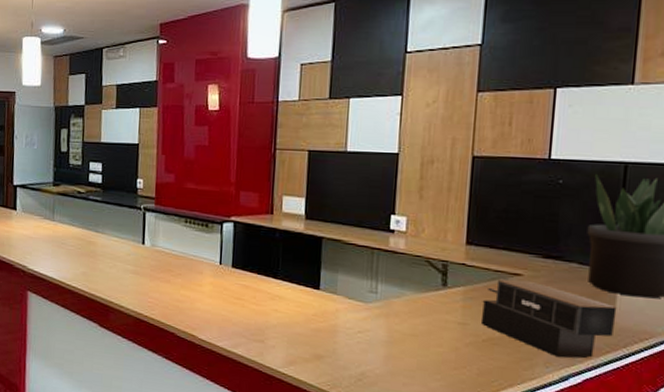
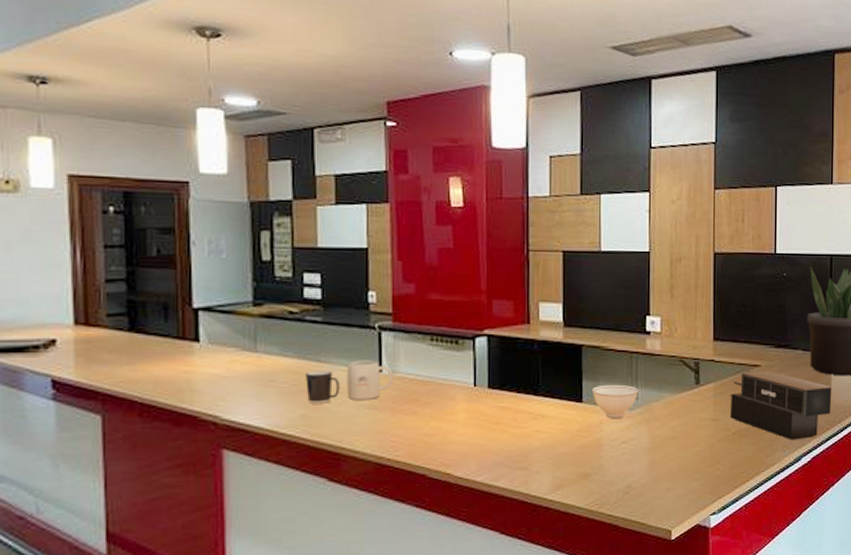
mug: none [87,238,112,265] -> present [306,370,340,404]
mug: none [117,233,153,266] -> present [346,360,393,400]
bowl: none [329,276,378,310] -> present [591,384,638,419]

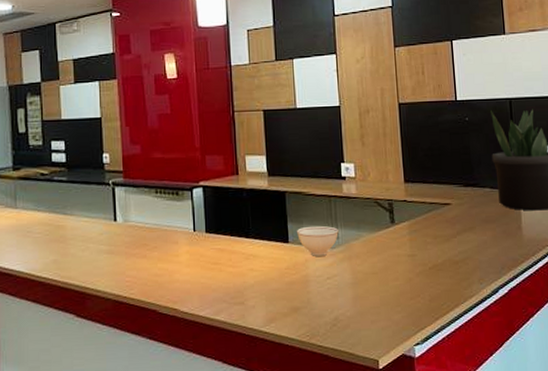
mug: present [306,370,340,404] -> none [55,221,83,251]
mug: present [346,360,393,400] -> none [88,211,126,246]
cash register: present [729,370,832,440] -> none [424,208,524,273]

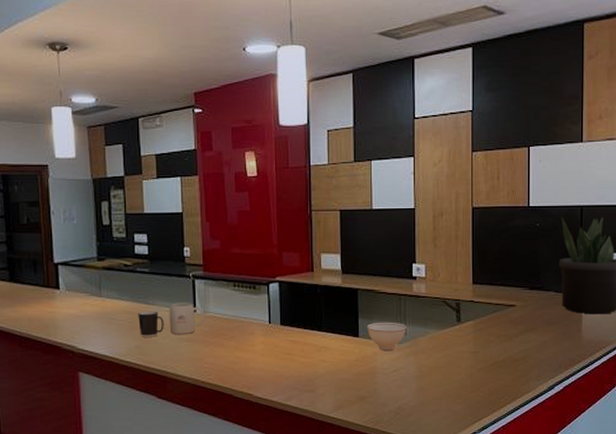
mug: none [55,221,83,251] -> present [138,310,164,337]
mug: none [88,211,126,246] -> present [169,302,205,334]

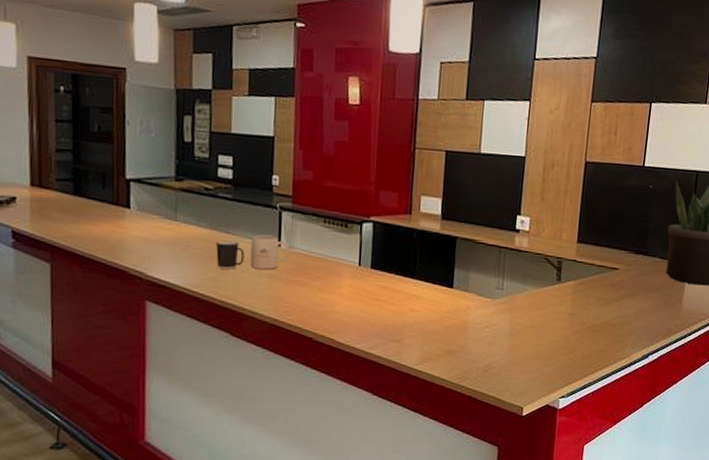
bowl: present [366,322,407,351] -> none [462,274,504,306]

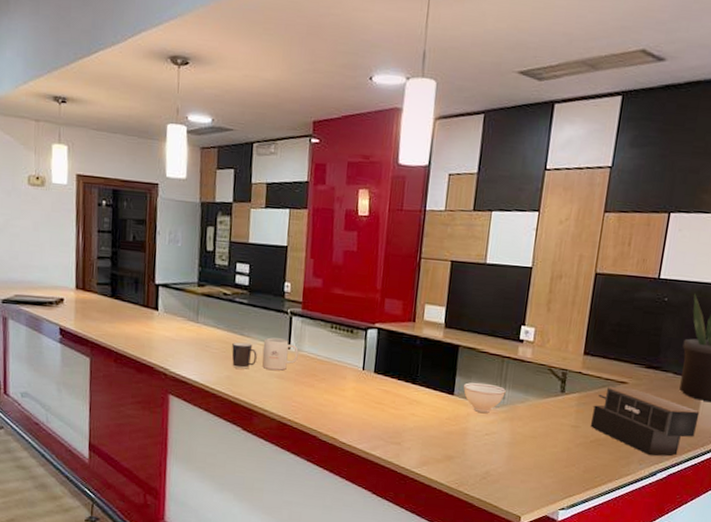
bowl: none [462,274,504,306] -> present [463,382,506,414]
cash register: none [585,273,685,340] -> present [590,387,700,457]

